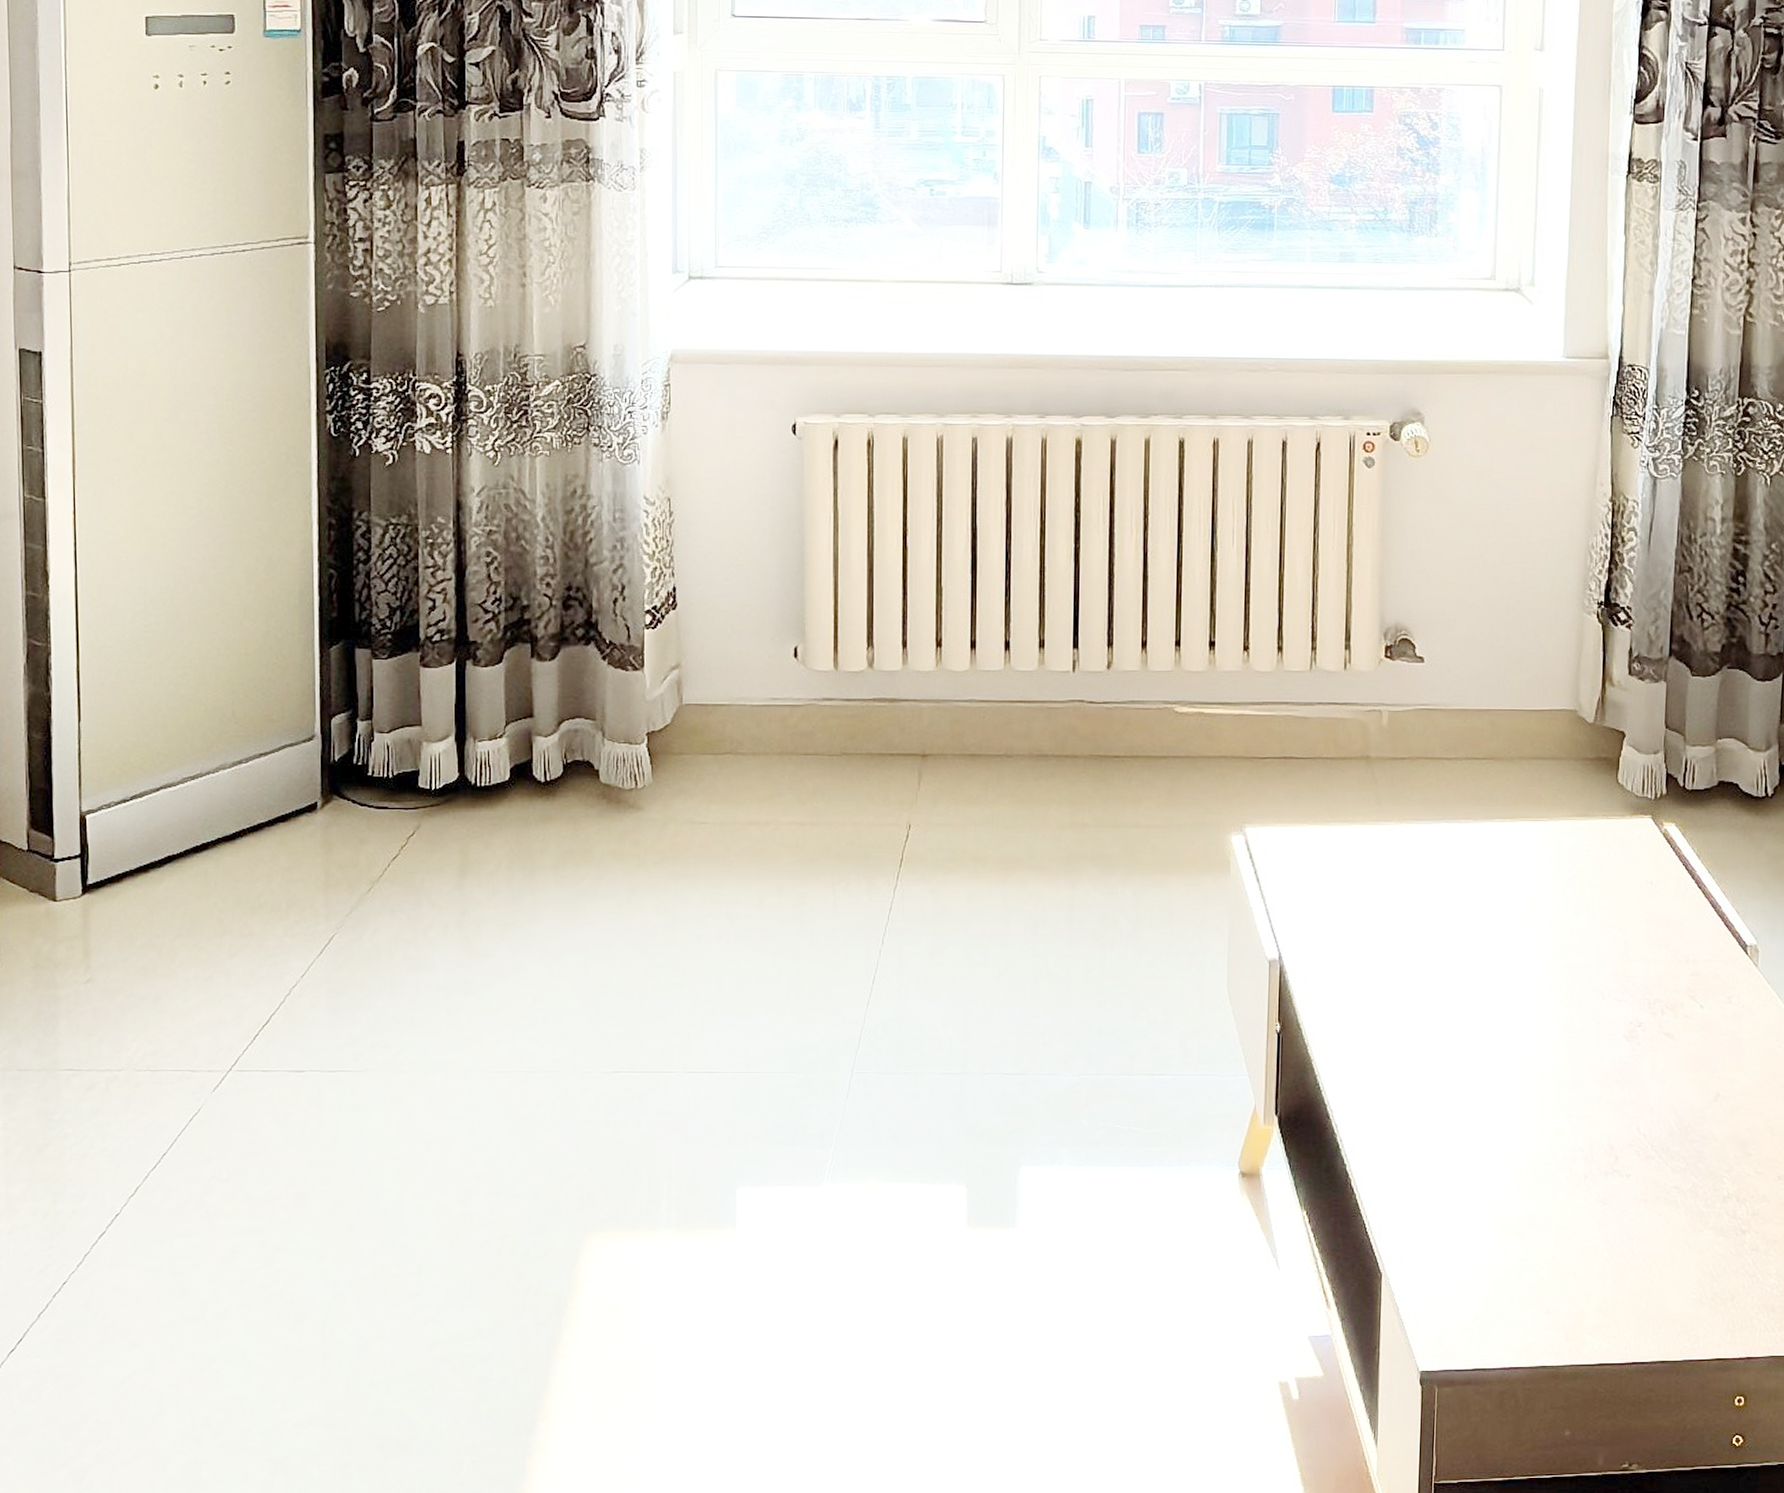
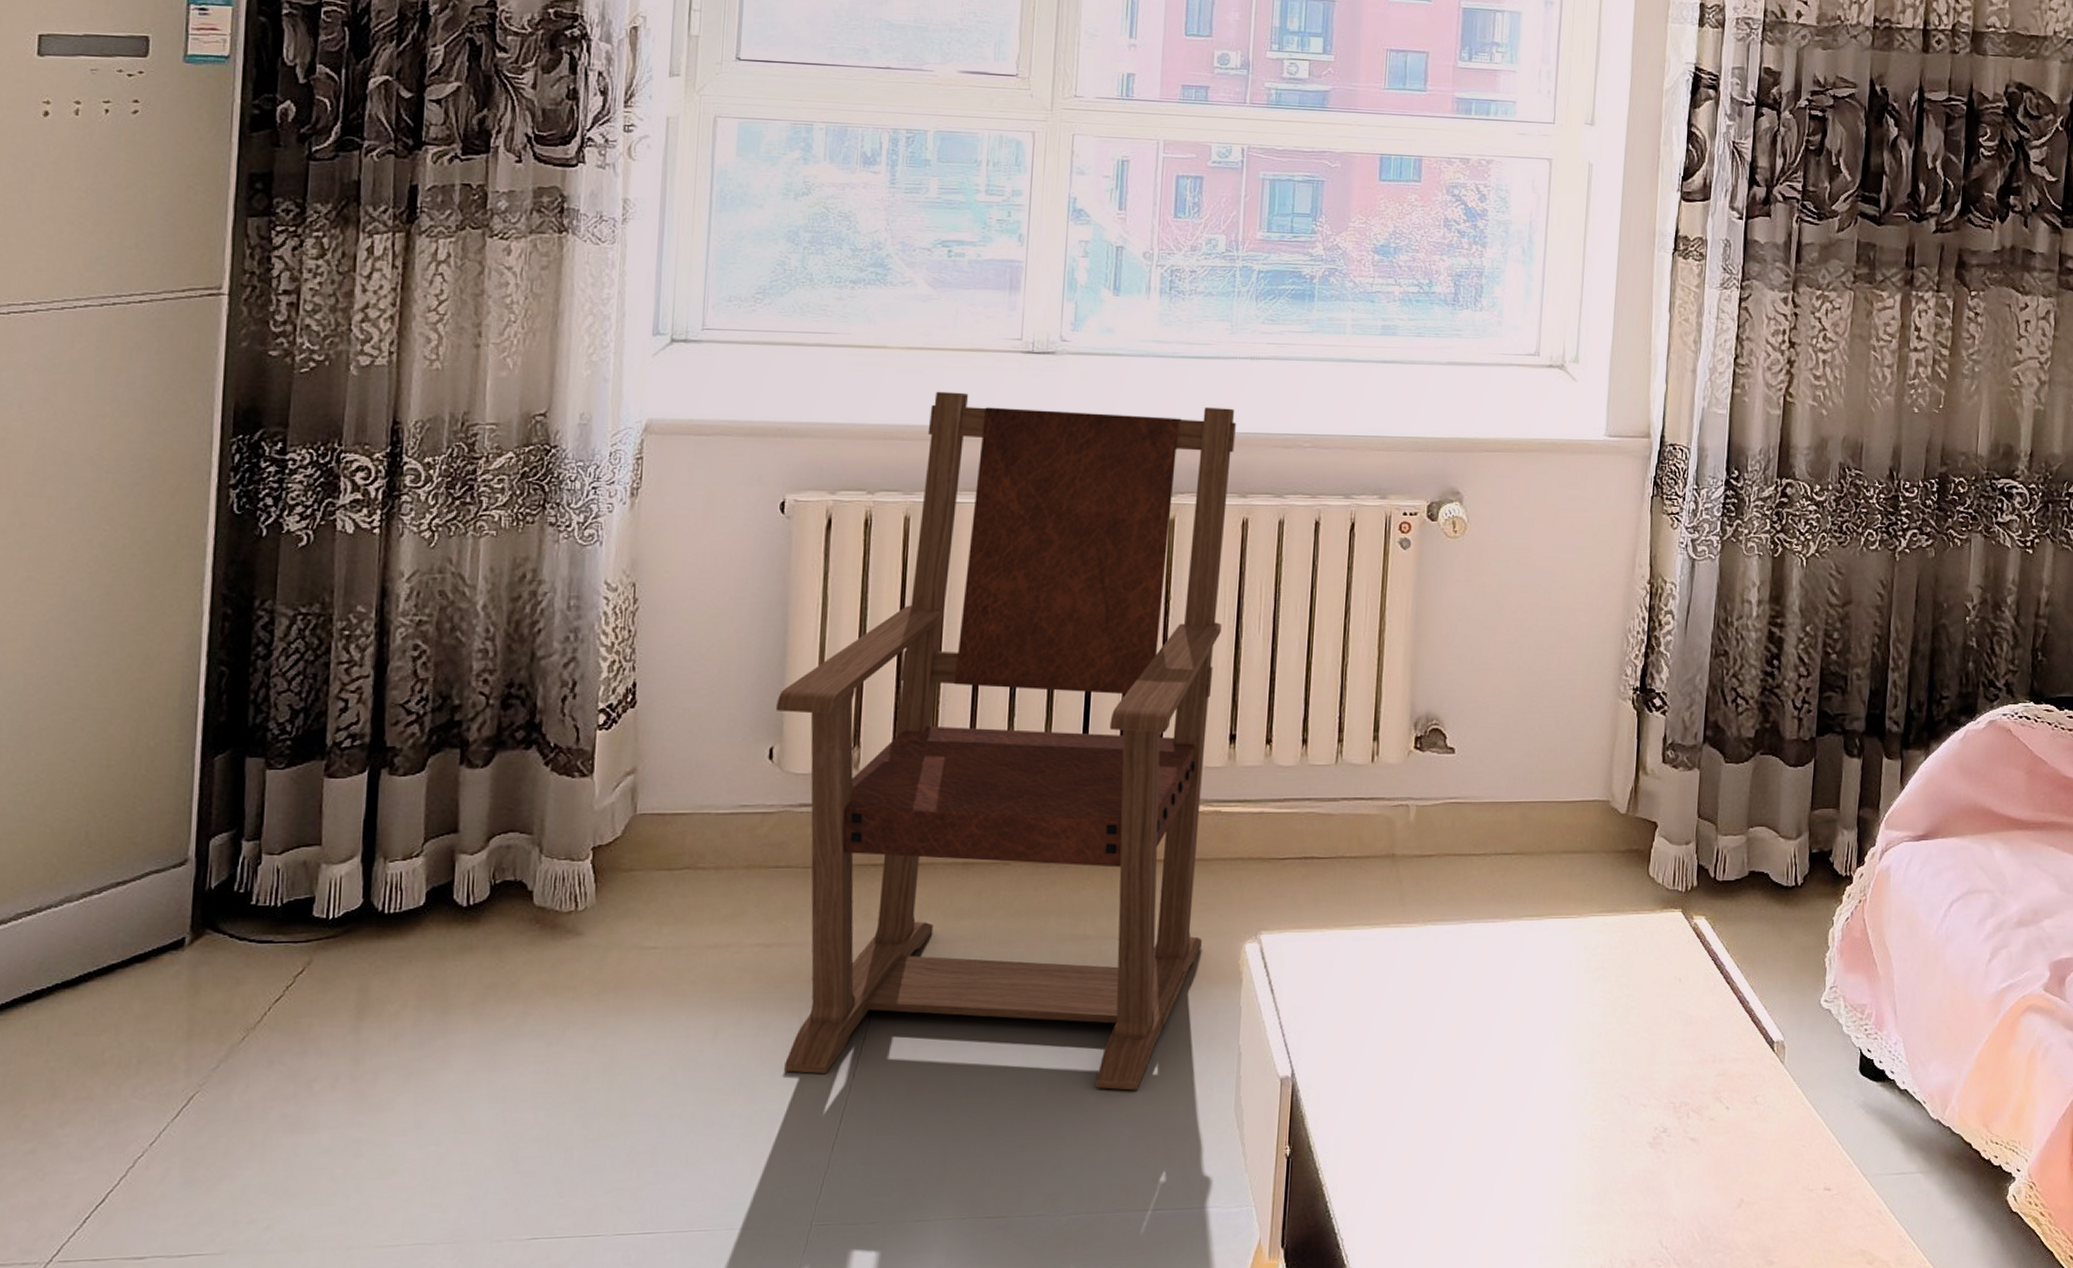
armchair: none [797,321,1204,966] -> present [775,391,1236,1091]

